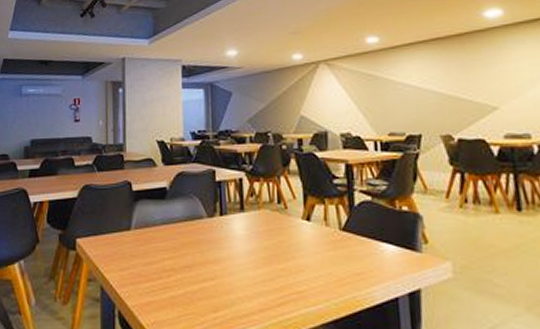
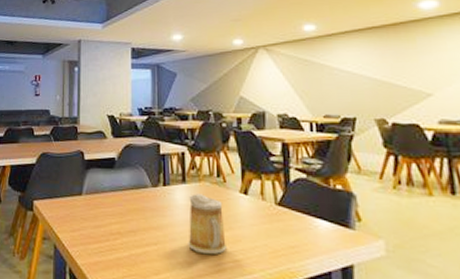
mug: none [248,222,290,288] -> present [188,194,228,256]

